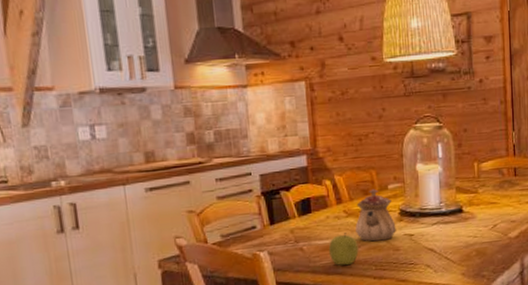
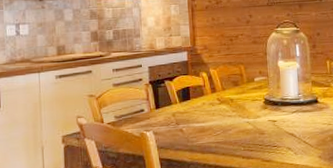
fruit: present [328,233,359,266] -> none [204,117,230,146]
teapot: present [355,188,396,242] -> none [227,80,262,126]

